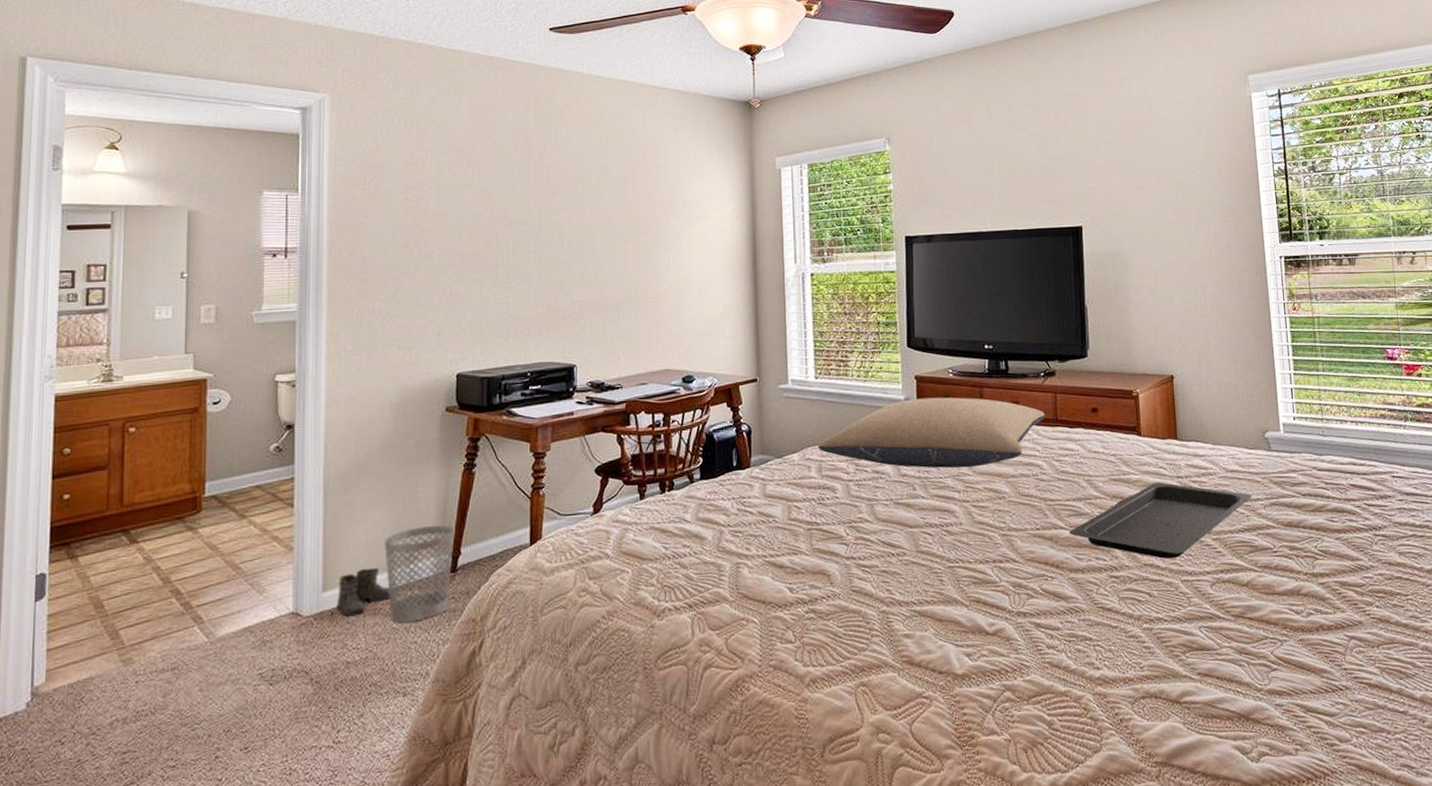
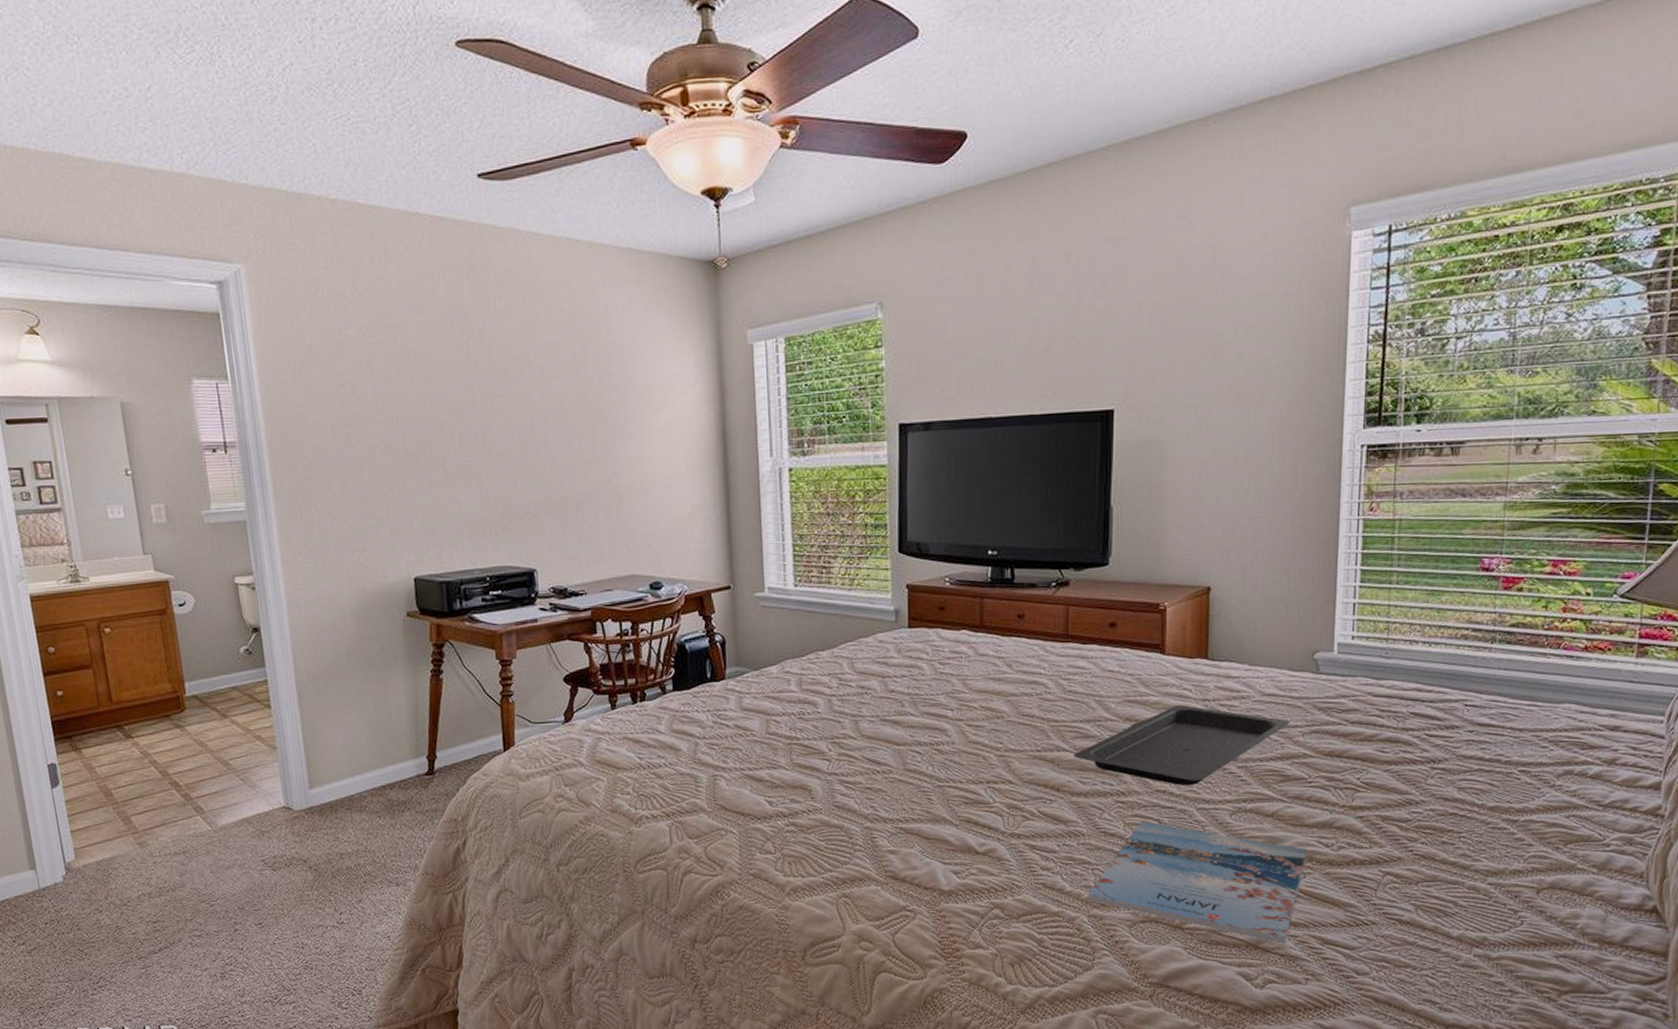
boots: present [333,567,396,615] -> none [321,767,378,811]
wastebasket: present [384,525,455,623] -> none [362,729,430,820]
pillow: present [818,397,1045,468] -> none [798,608,1054,685]
magazine: none [1091,594,1281,715] -> present [1088,820,1307,945]

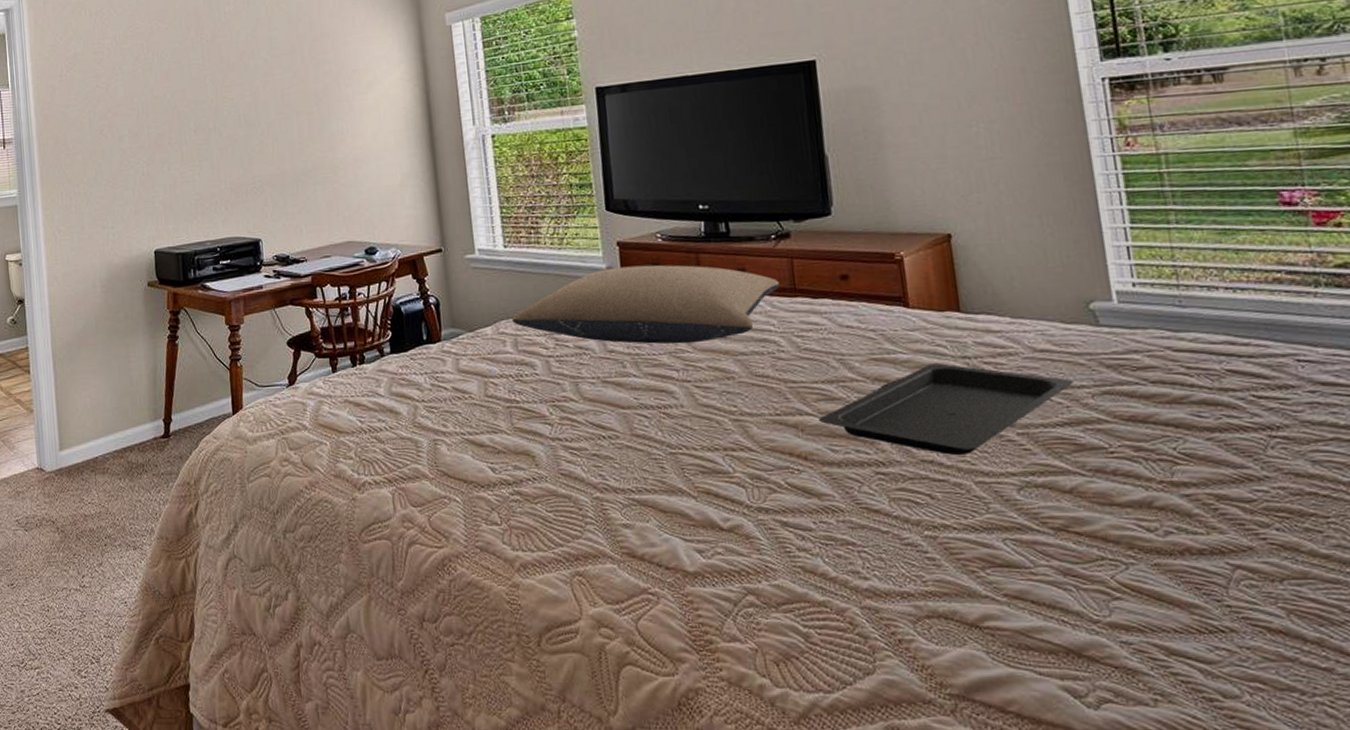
pillow: none [798,608,1054,685] -> present [512,265,780,344]
magazine: present [1088,820,1307,945] -> none [856,495,1126,654]

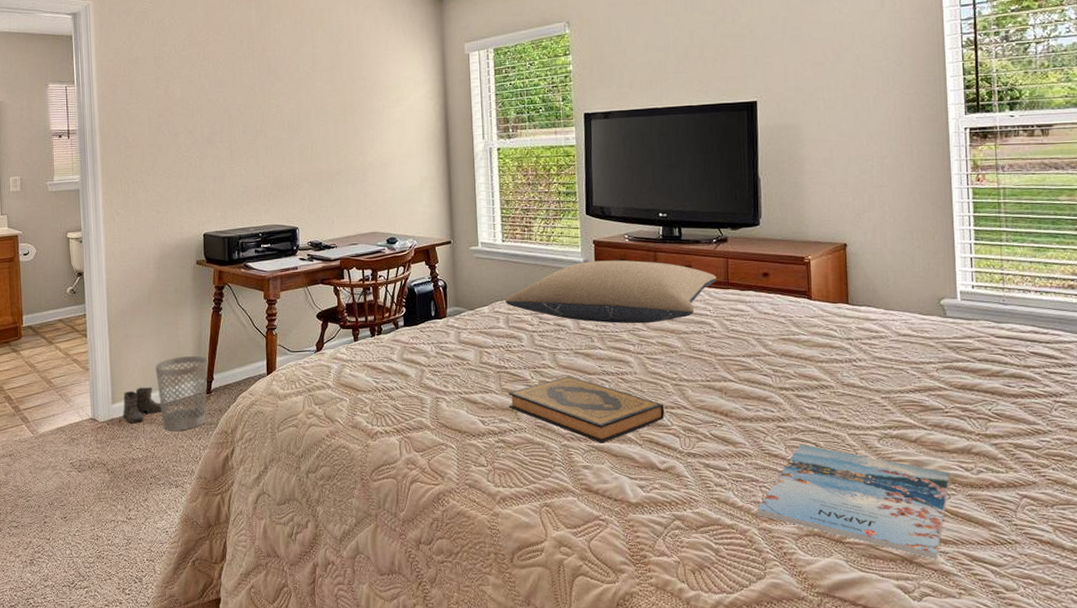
boots: none [69,430,120,473] -> present [120,387,166,423]
wastebasket: none [106,393,166,482] -> present [155,355,208,431]
hardback book: none [523,411,724,496] -> present [509,376,665,443]
serving tray: present [819,363,1074,455] -> none [739,343,925,413]
magazine: none [856,495,1126,654] -> present [757,444,950,560]

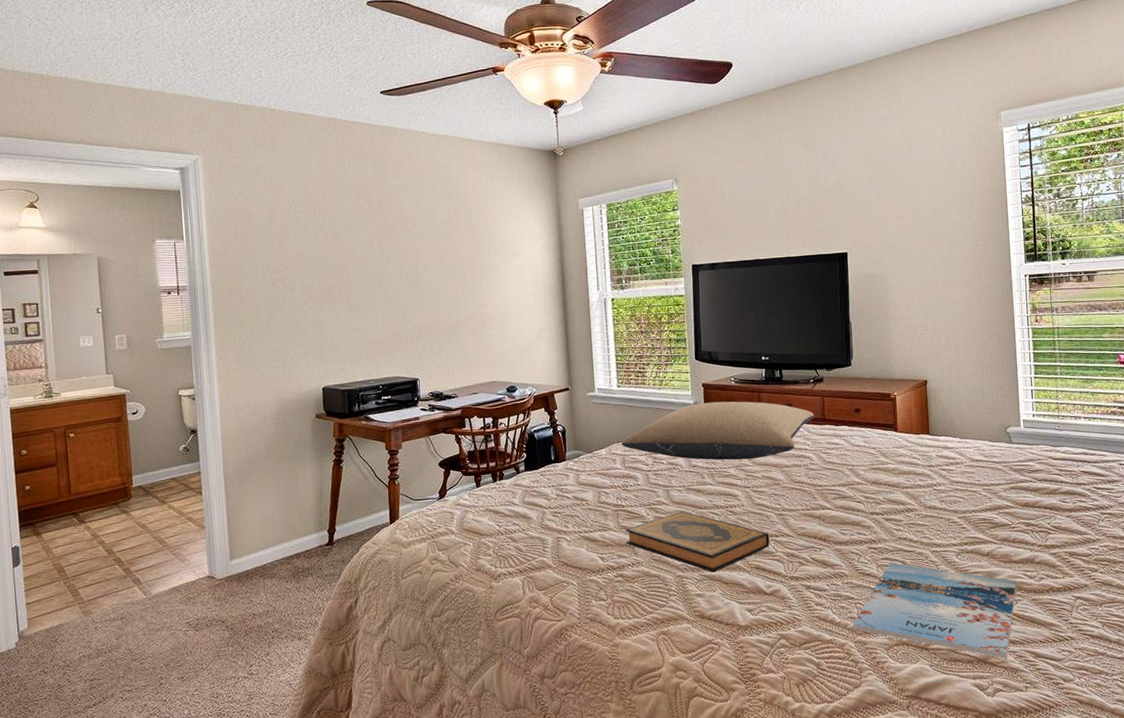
boots: present [120,387,166,423] -> none [239,541,287,578]
wastebasket: present [155,355,208,431] -> none [275,508,330,584]

